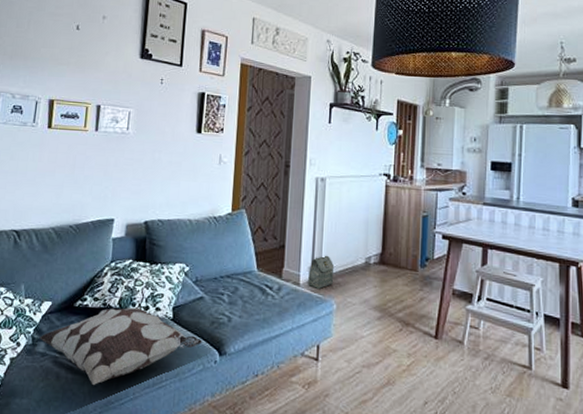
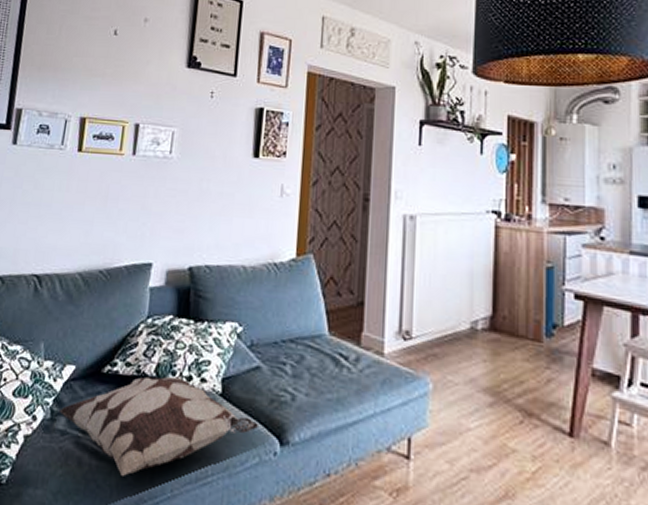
bag: present [308,255,335,290] -> none [395,316,430,363]

